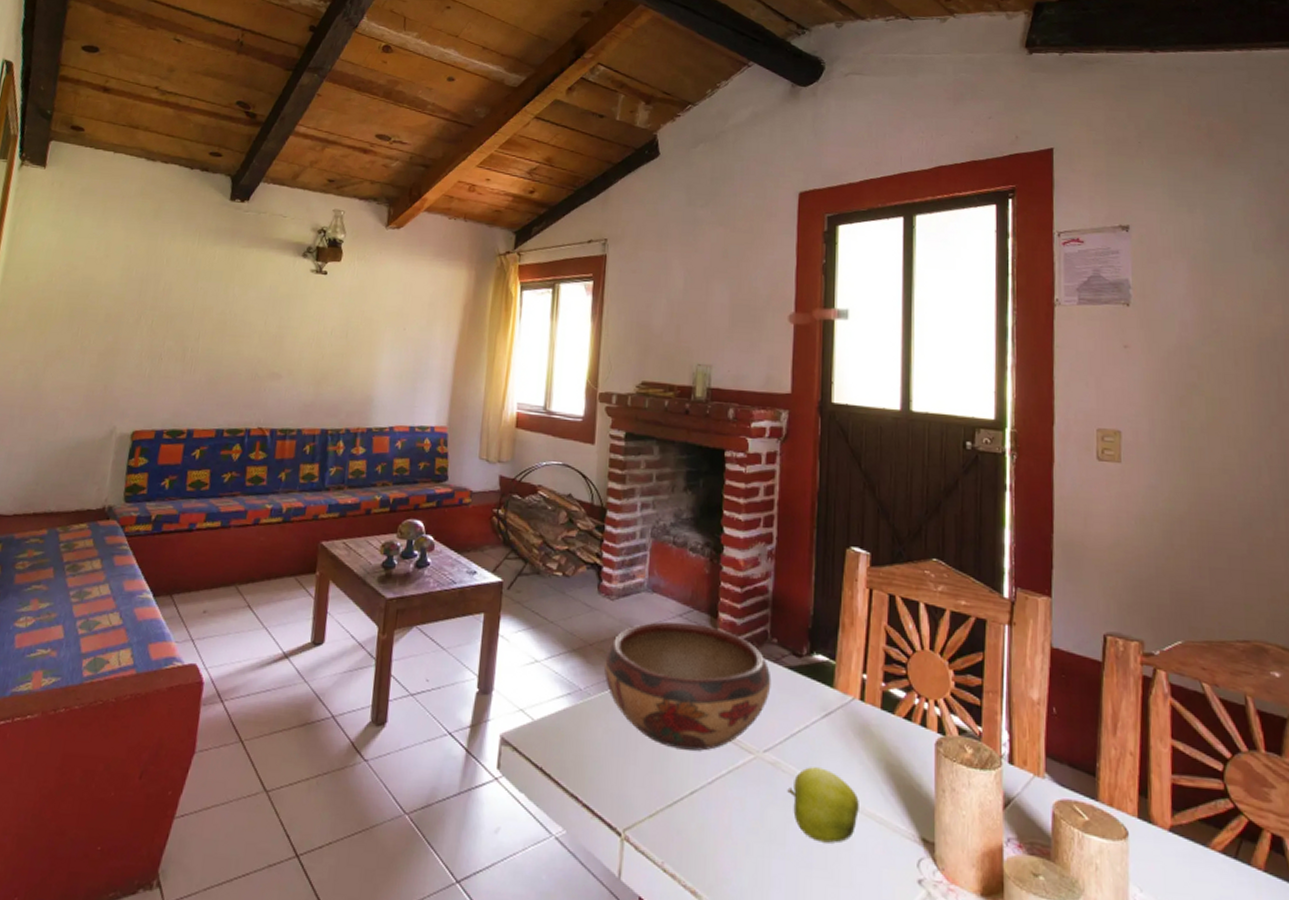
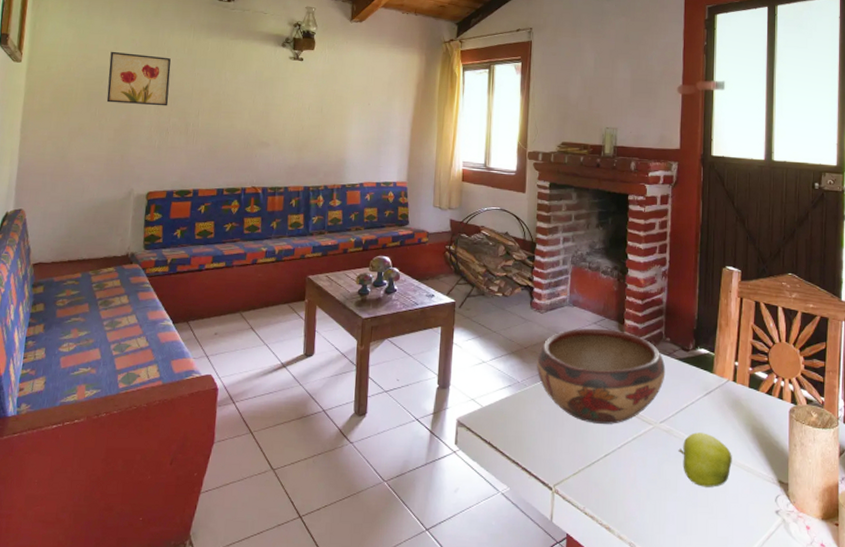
wall art: none [91,259,170,327] -> present [106,51,171,106]

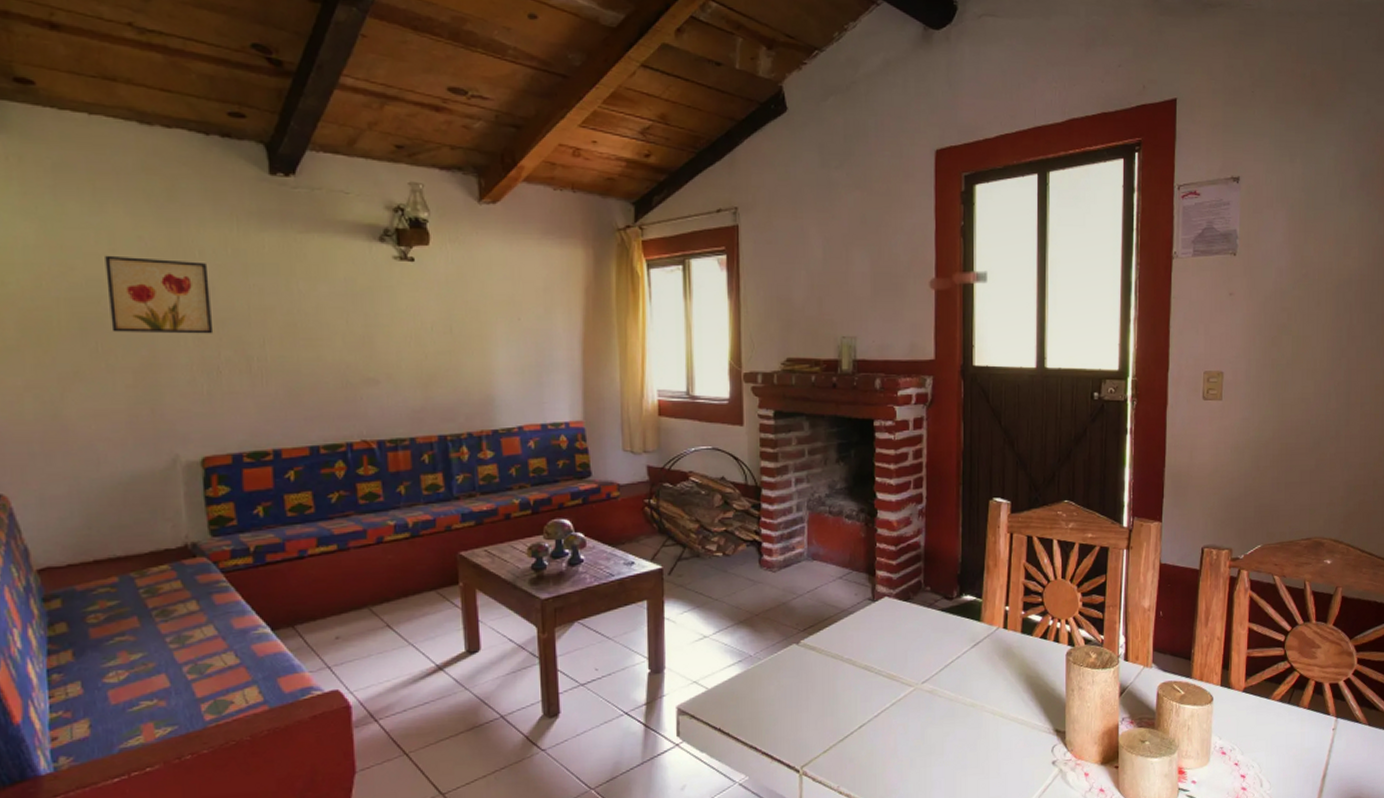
decorative bowl: present [536,328,666,424] -> none [771,583,926,693]
apple: present [678,432,732,488] -> none [944,688,1004,747]

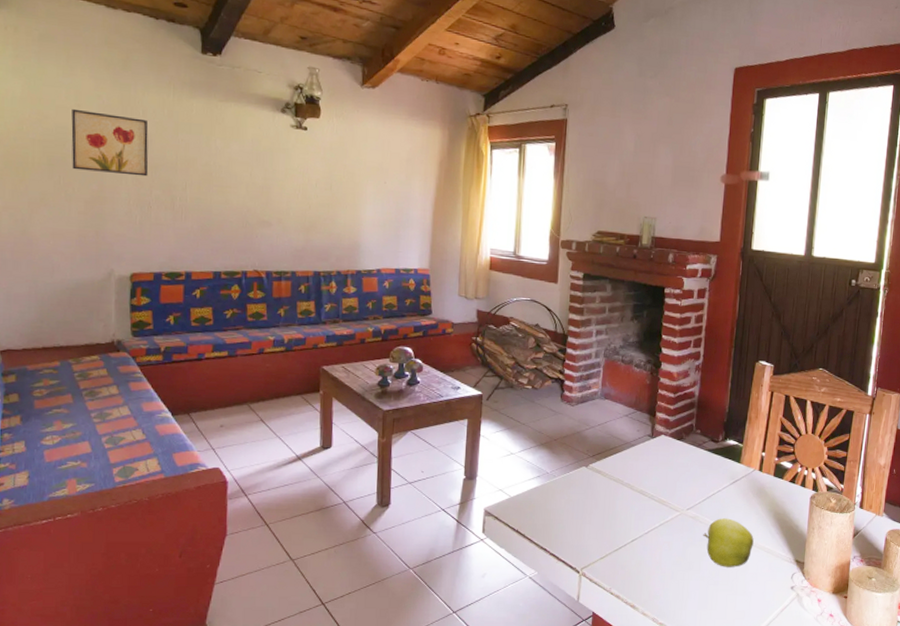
apple: none [944,688,1004,747] -> present [703,518,754,567]

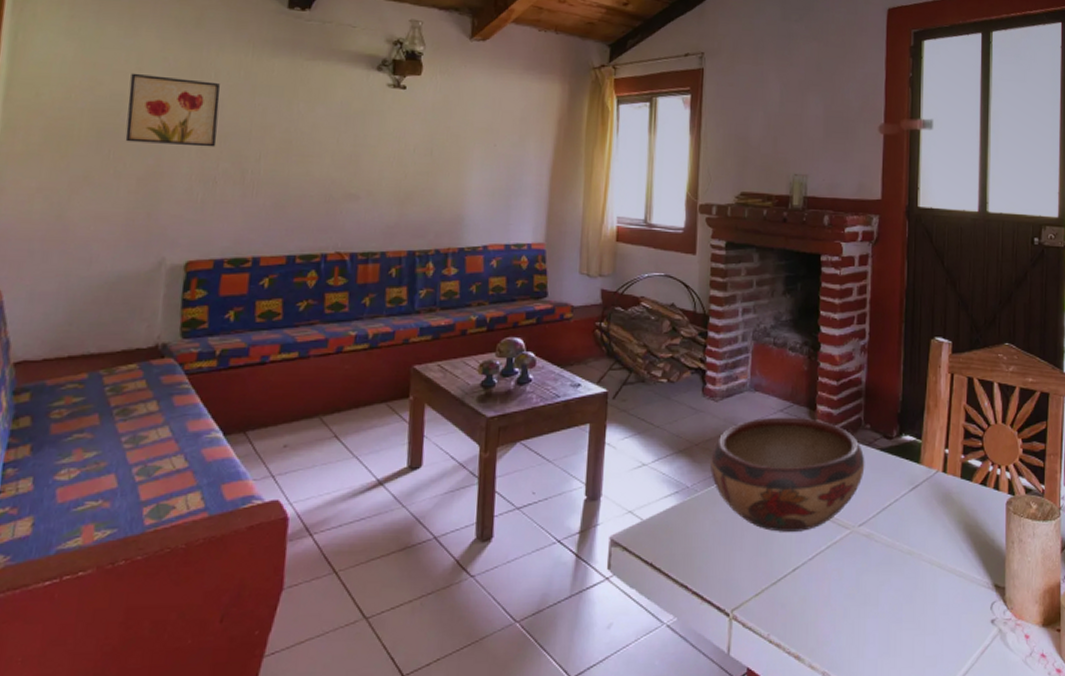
decorative bowl: none [566,420,695,512] -> present [709,417,865,532]
apple: present [703,518,754,567] -> none [880,535,942,599]

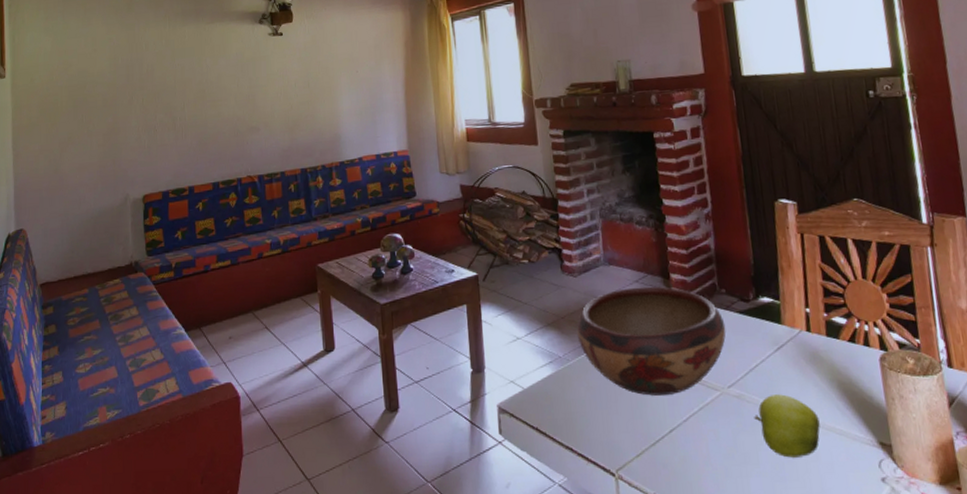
wall art: present [125,73,220,147] -> none [90,52,153,107]
apple: none [880,535,942,599] -> present [754,394,820,458]

